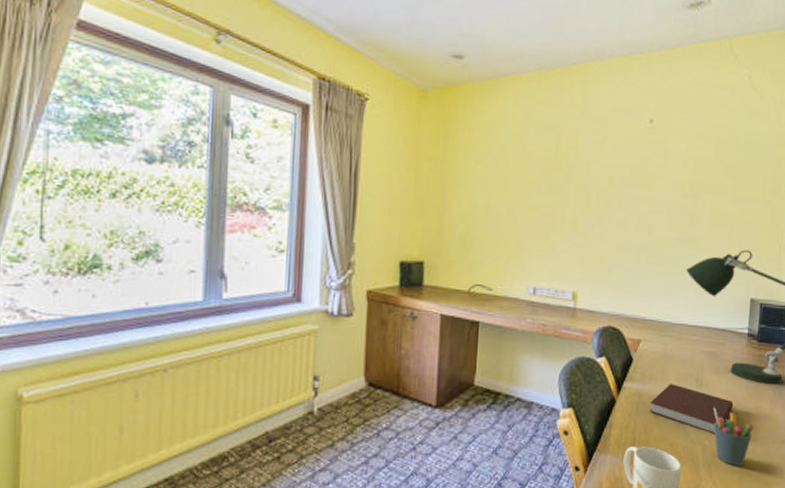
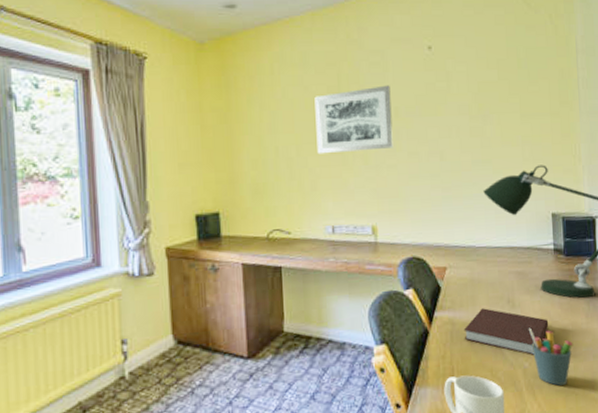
wall art: none [528,153,608,217] -> present [314,85,393,154]

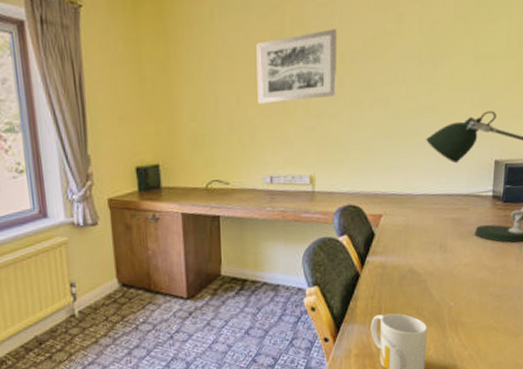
notebook: present [463,308,549,355] -> none [393,253,479,296]
pen holder: present [529,327,573,386] -> none [458,270,500,323]

